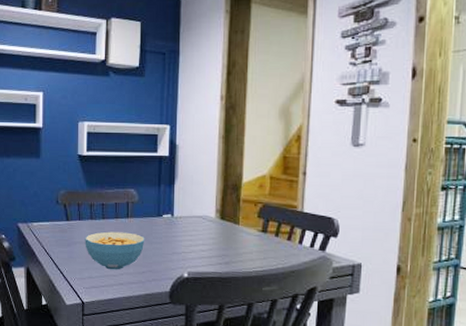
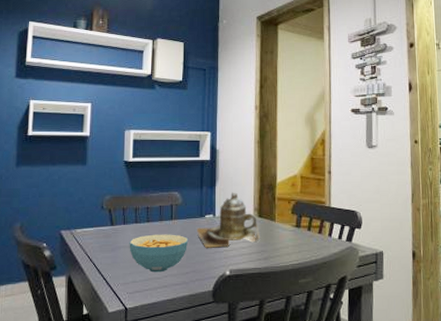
teapot: none [154,191,222,249] -> present [197,192,261,248]

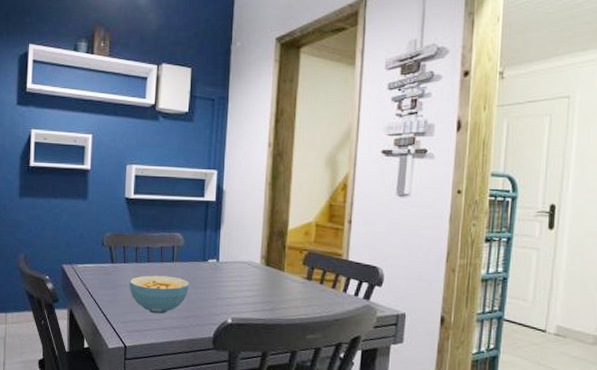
teapot: present [197,192,261,248] -> none [199,237,267,294]

